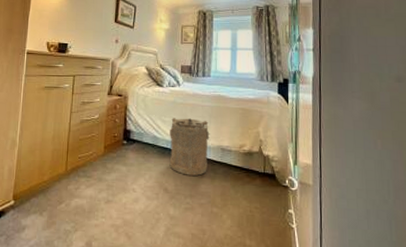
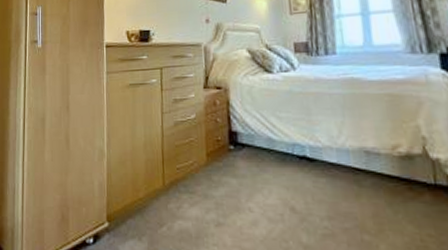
laundry hamper: present [170,118,211,176] -> none [288,112,348,190]

